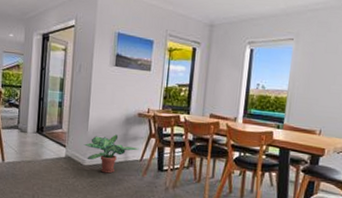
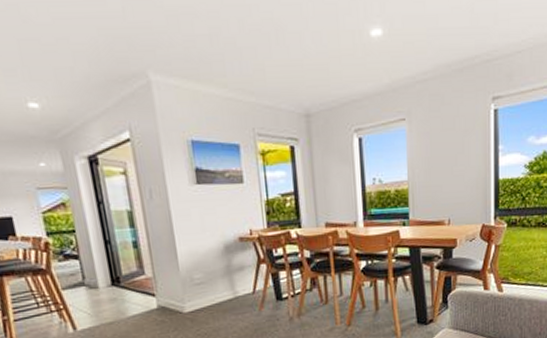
potted plant: present [83,134,139,174] -> none [177,268,249,317]

